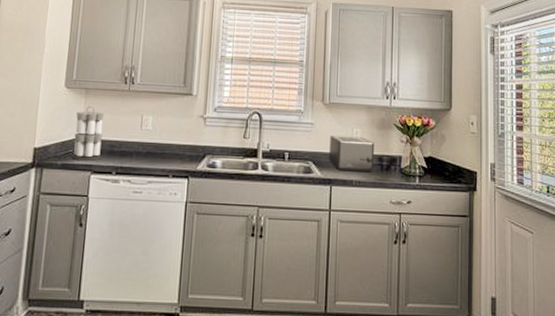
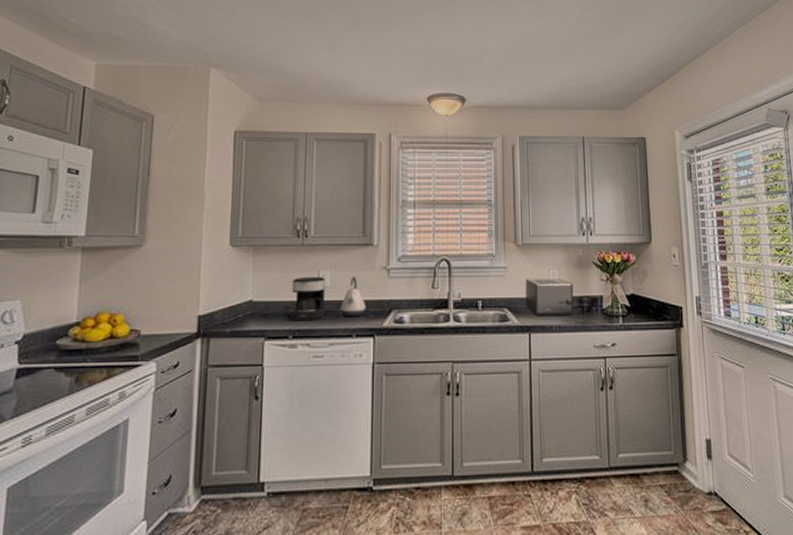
spice rack: present [72,105,104,162] -> none [242,264,276,327]
coffee maker: none [109,119,159,161] -> present [284,276,340,322]
kettle: none [159,122,183,160] -> present [340,276,366,318]

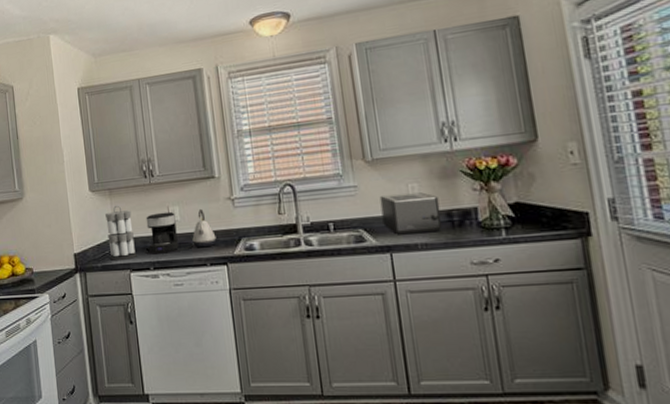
spice rack: none [242,264,276,327] -> present [105,205,137,262]

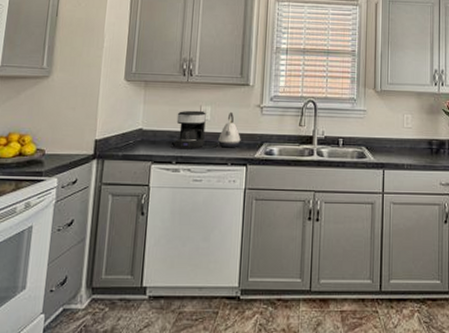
spice rack: present [105,205,137,262] -> none [133,97,164,152]
toaster: present [379,192,443,235] -> none [381,122,425,156]

